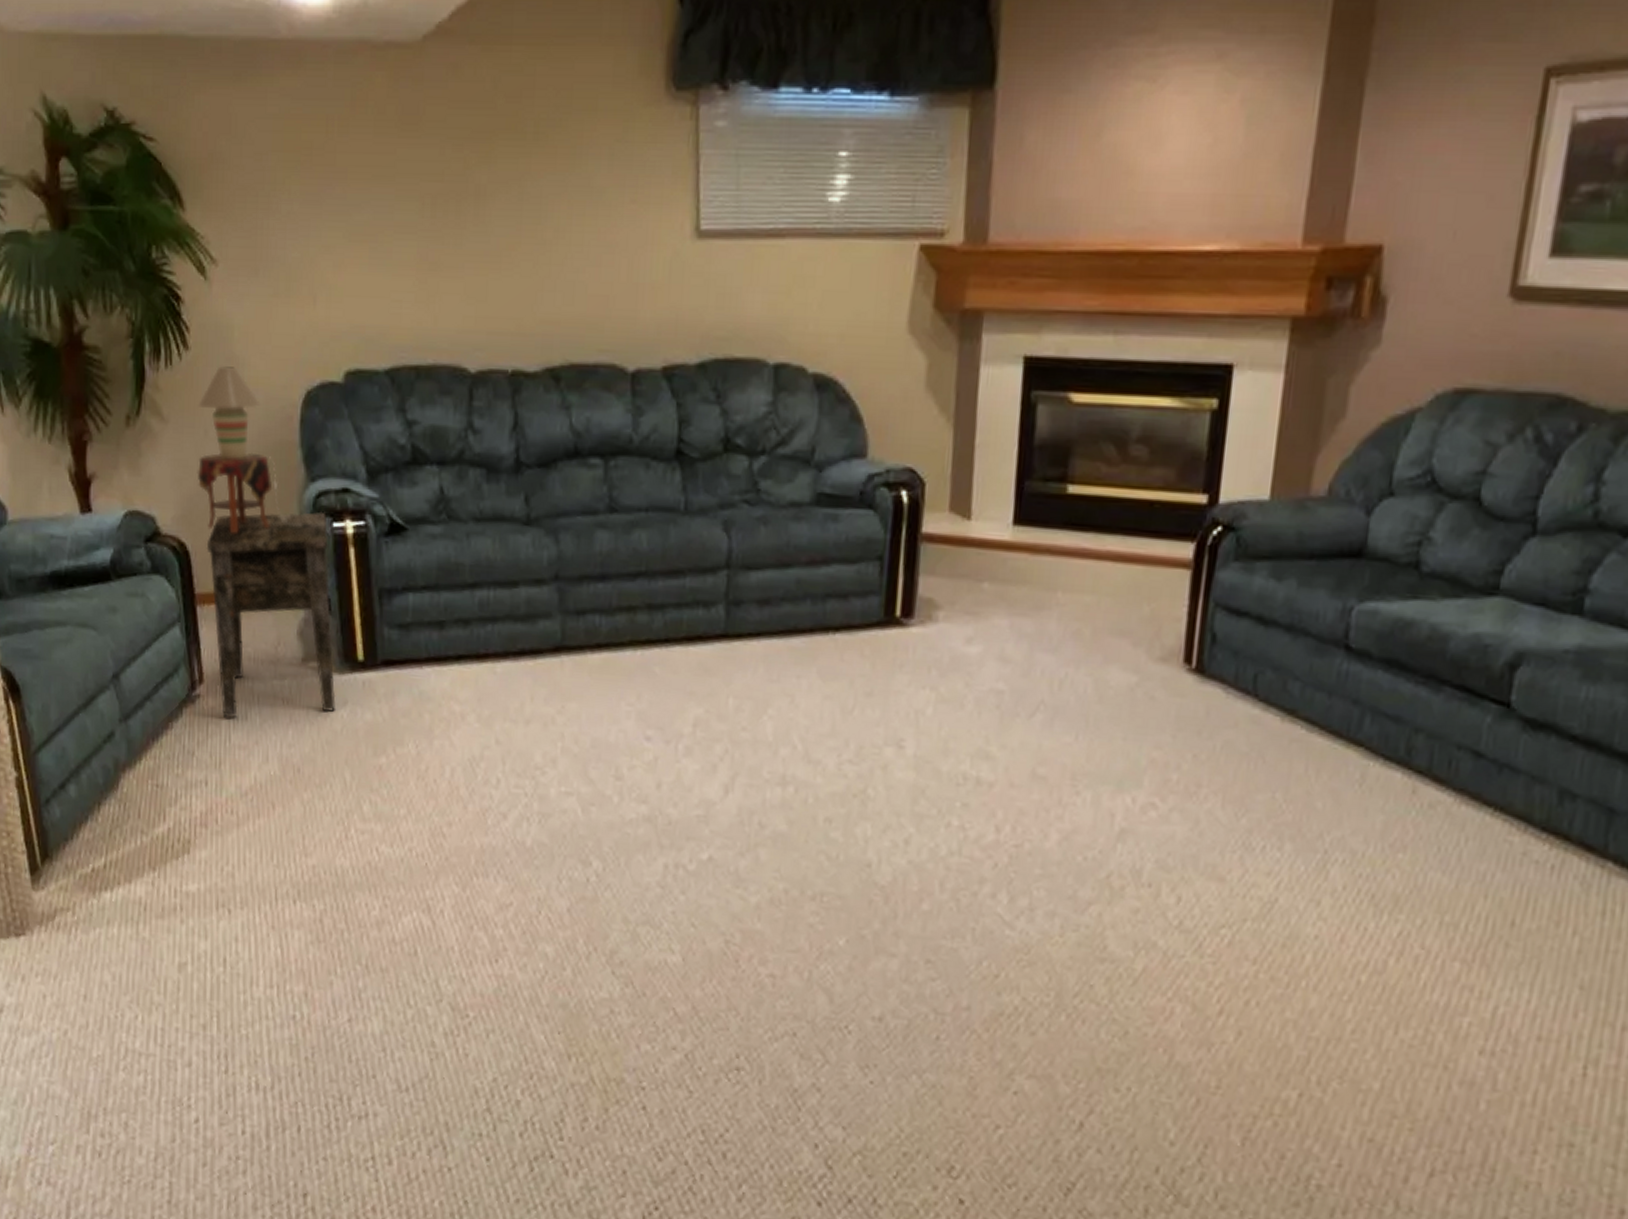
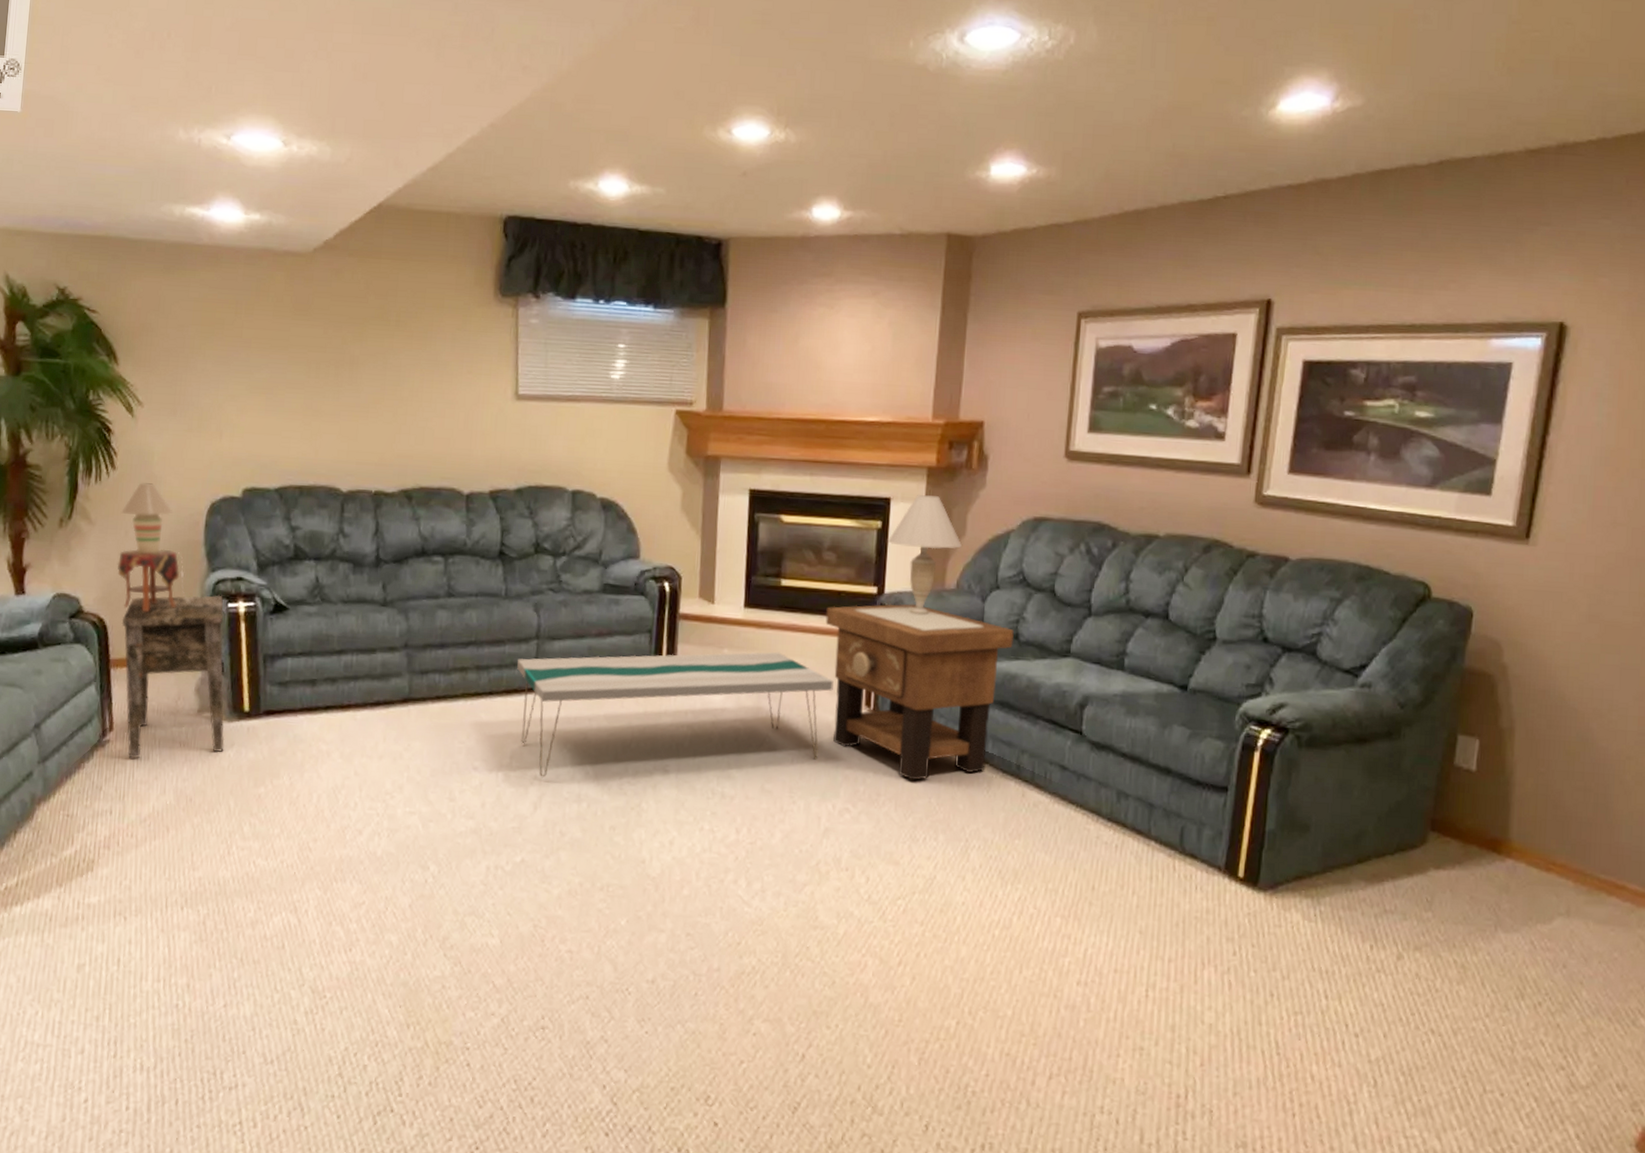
coffee table: none [701,586,1139,752] -> present [517,652,834,777]
side table: none [1130,518,1413,768] -> present [825,603,1014,781]
table lamp: none [1225,359,1340,534] -> present [887,495,963,615]

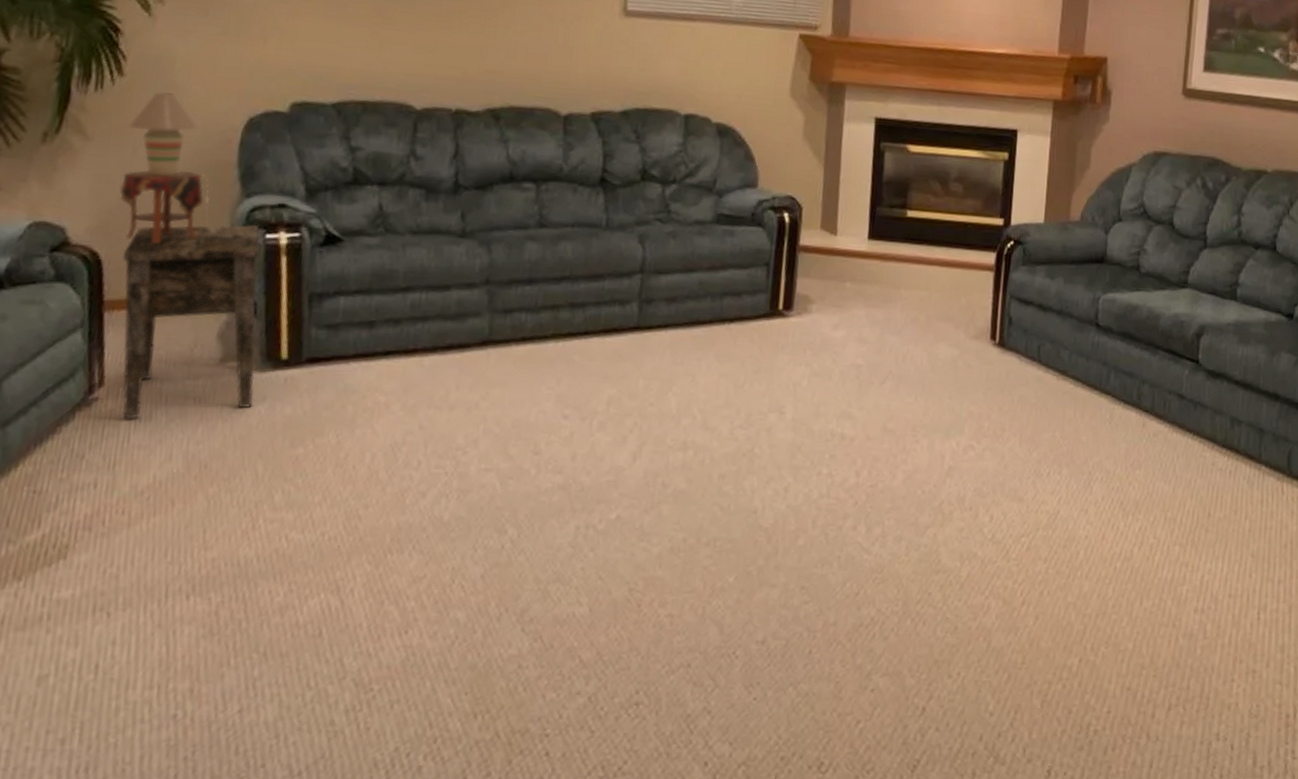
coffee table: present [517,652,834,777] -> none [617,285,959,424]
side table: present [825,603,1014,781] -> none [951,235,1135,414]
table lamp: present [887,495,963,615] -> none [1014,127,1087,247]

